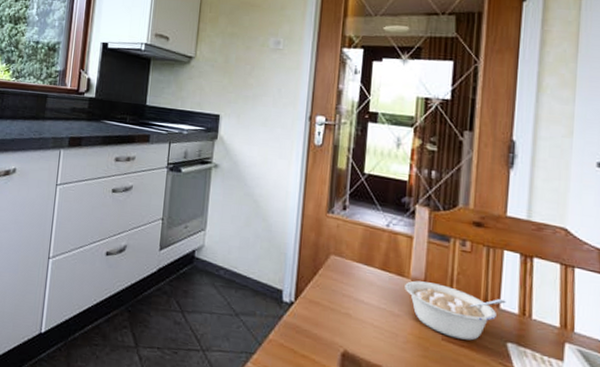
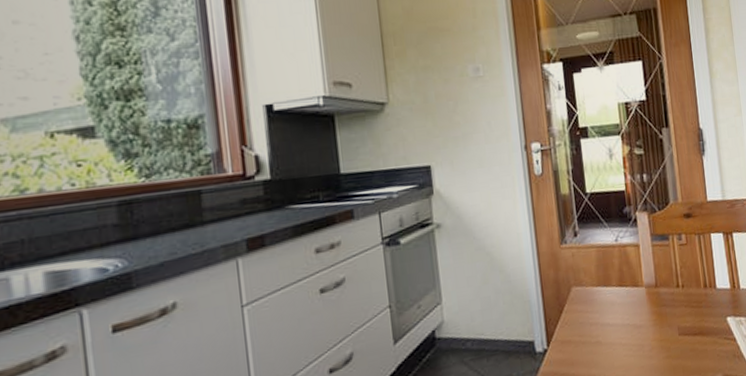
legume: present [405,280,506,341] -> none [641,279,720,330]

